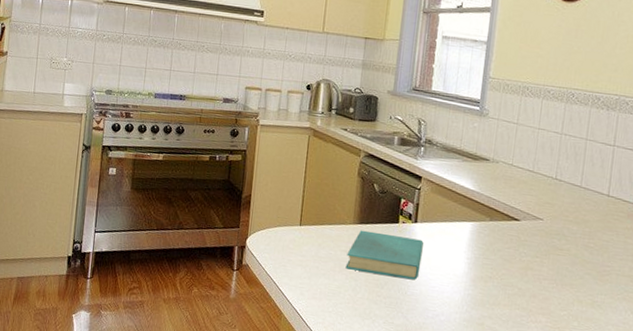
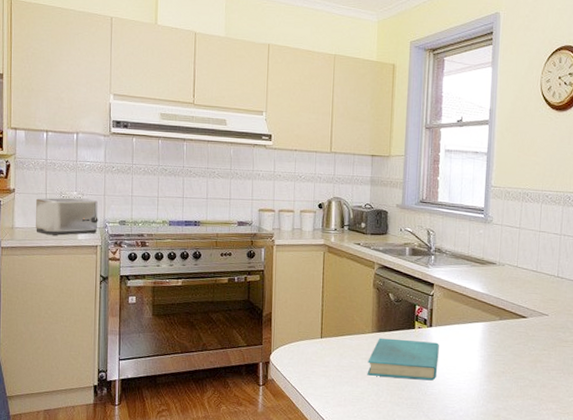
toaster: none [24,62,87,102] -> present [35,197,99,236]

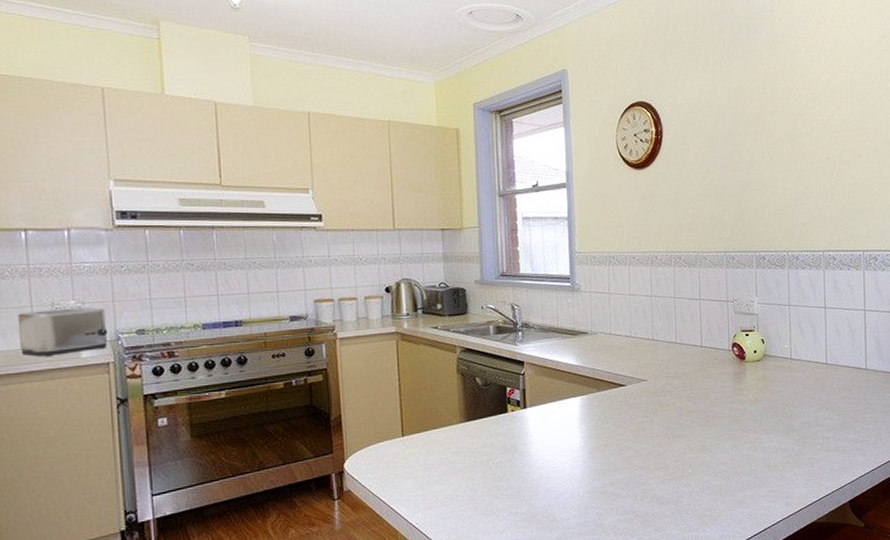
book: present [367,338,439,381] -> none [458,424,537,470]

